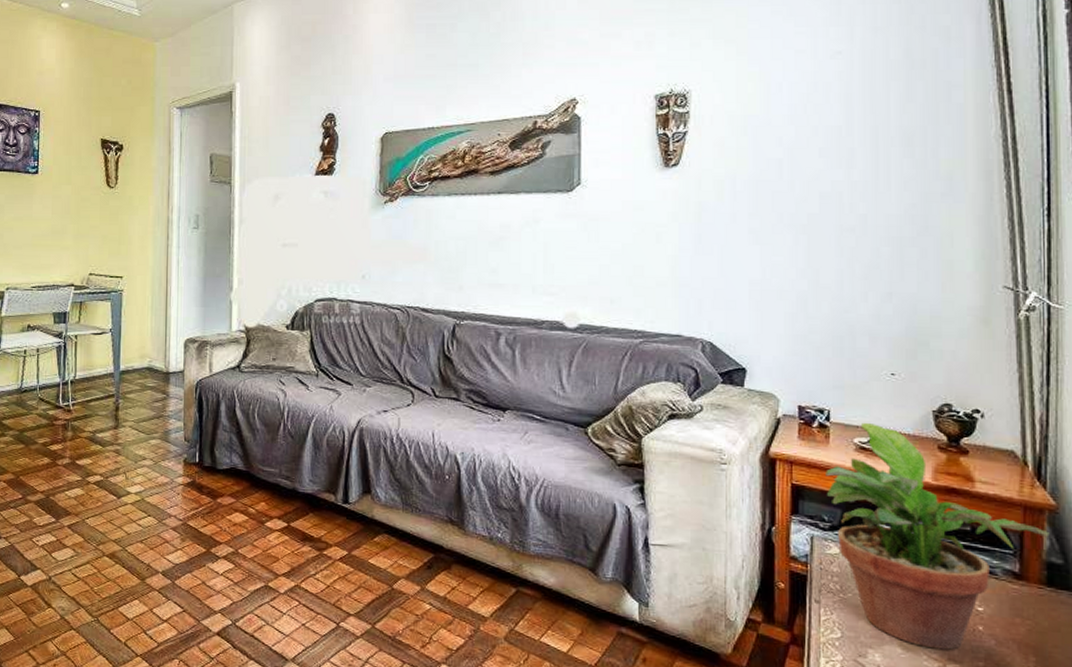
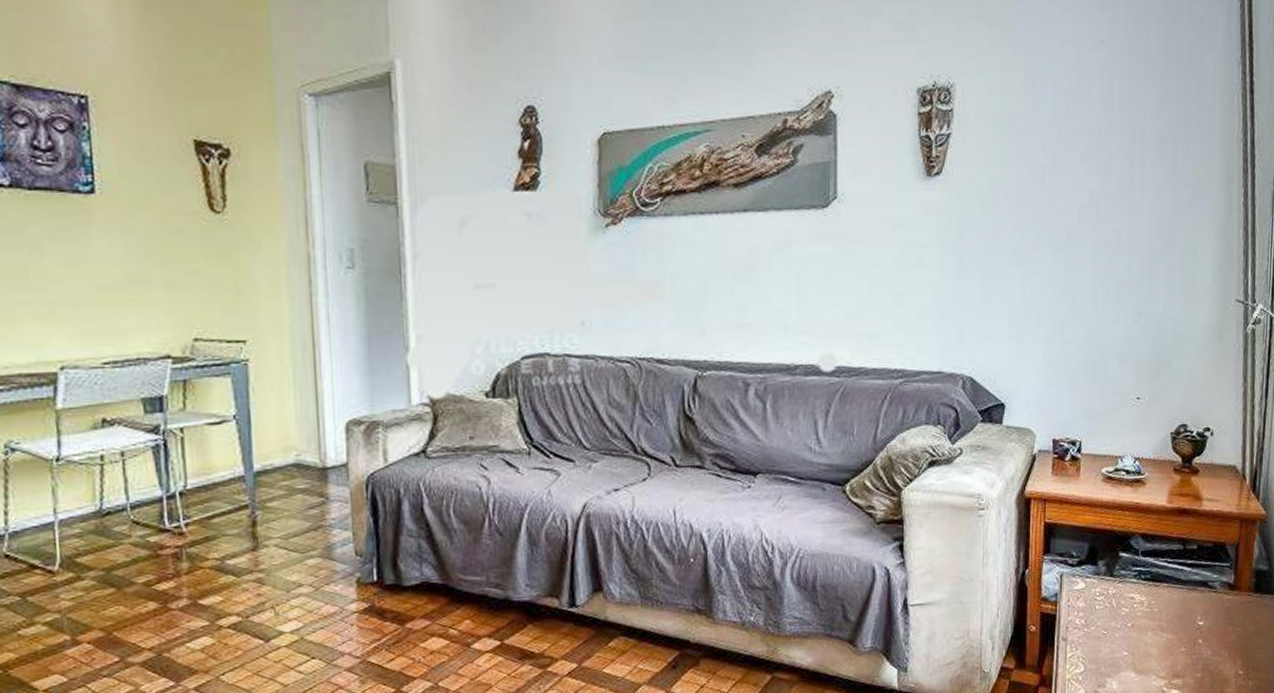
potted plant: present [826,422,1050,650] -> none [1075,450,1259,668]

